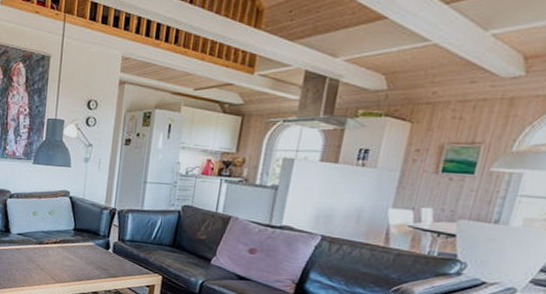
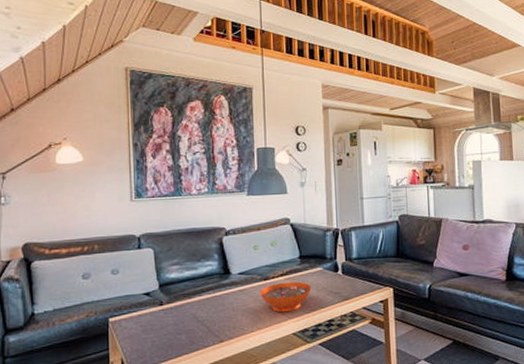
decorative bowl: none [34,249,82,277] -> present [260,281,312,313]

